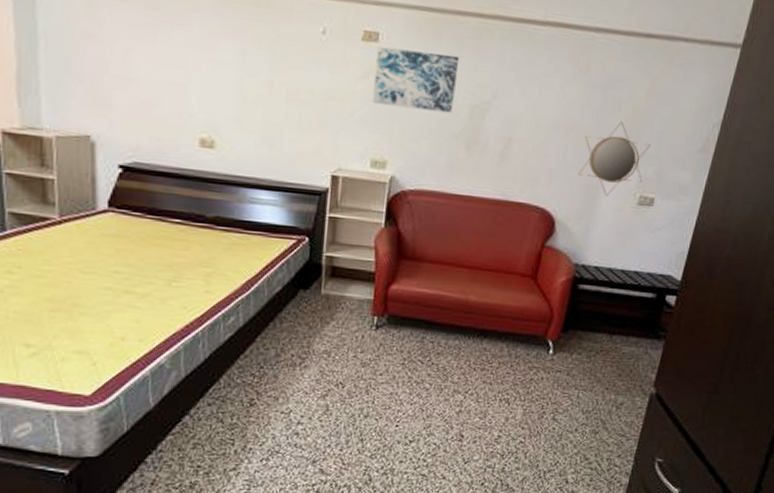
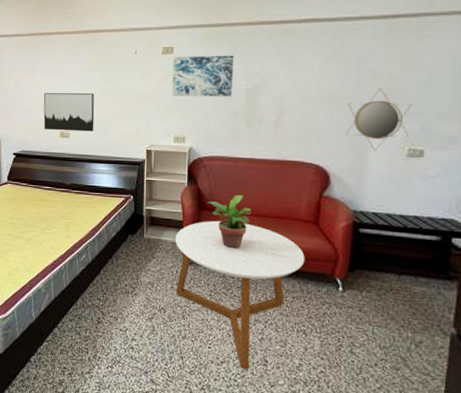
wall art: none [172,75,257,143] -> present [43,93,95,132]
coffee table: none [359,272,518,447] -> present [176,220,305,370]
potted plant: none [407,241,463,308] -> present [206,195,252,249]

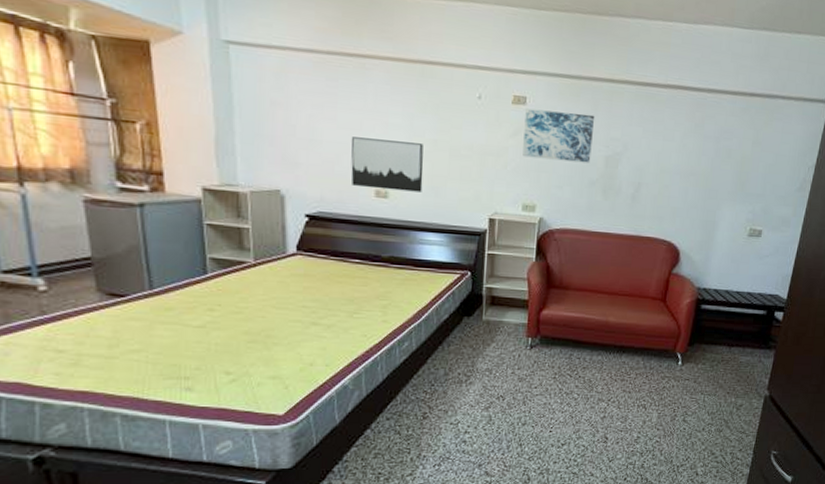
coffee table: present [176,220,305,370] -> none [517,299,651,449]
potted plant: present [206,195,252,249] -> none [555,271,603,329]
home mirror: present [346,87,412,152] -> none [698,166,757,230]

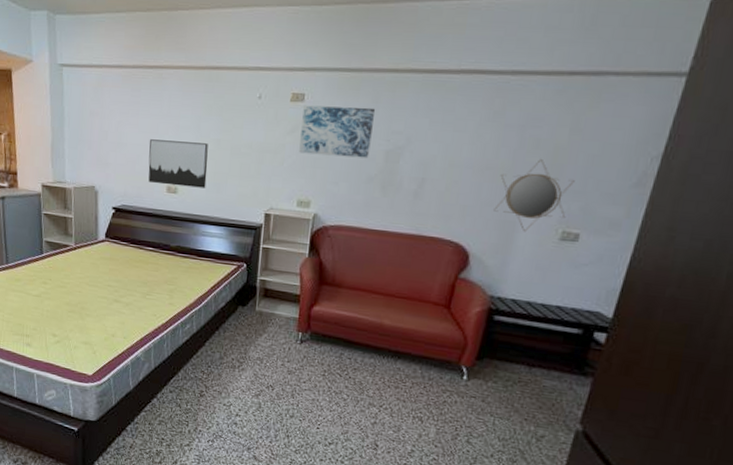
home mirror: none [698,166,757,230] -> present [494,158,575,232]

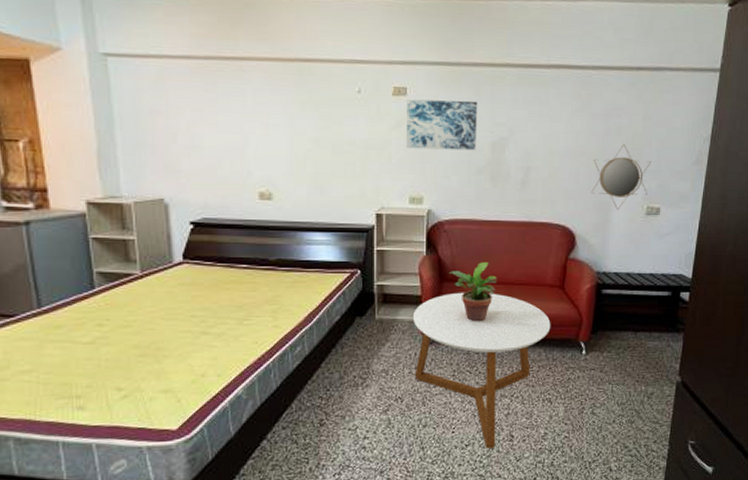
wall art: present [148,139,208,188] -> none [232,140,307,192]
coffee table: none [286,296,431,452] -> present [413,292,551,449]
potted plant: none [328,270,379,329] -> present [448,262,498,322]

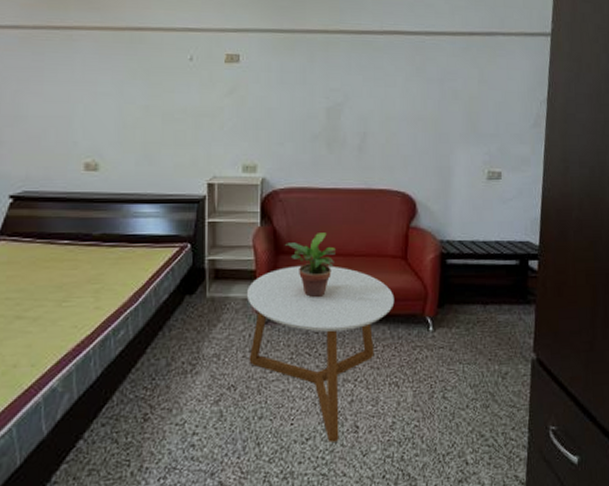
wall art: present [406,99,478,151] -> none [239,66,312,117]
home mirror: present [591,143,651,211] -> none [430,107,490,176]

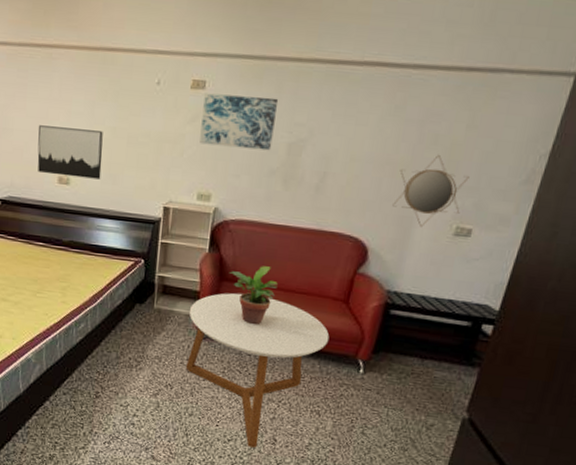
wall art: none [58,109,135,162] -> present [37,125,103,180]
wall art: none [239,66,312,117] -> present [199,93,279,151]
home mirror: none [430,107,490,176] -> present [392,154,469,228]

